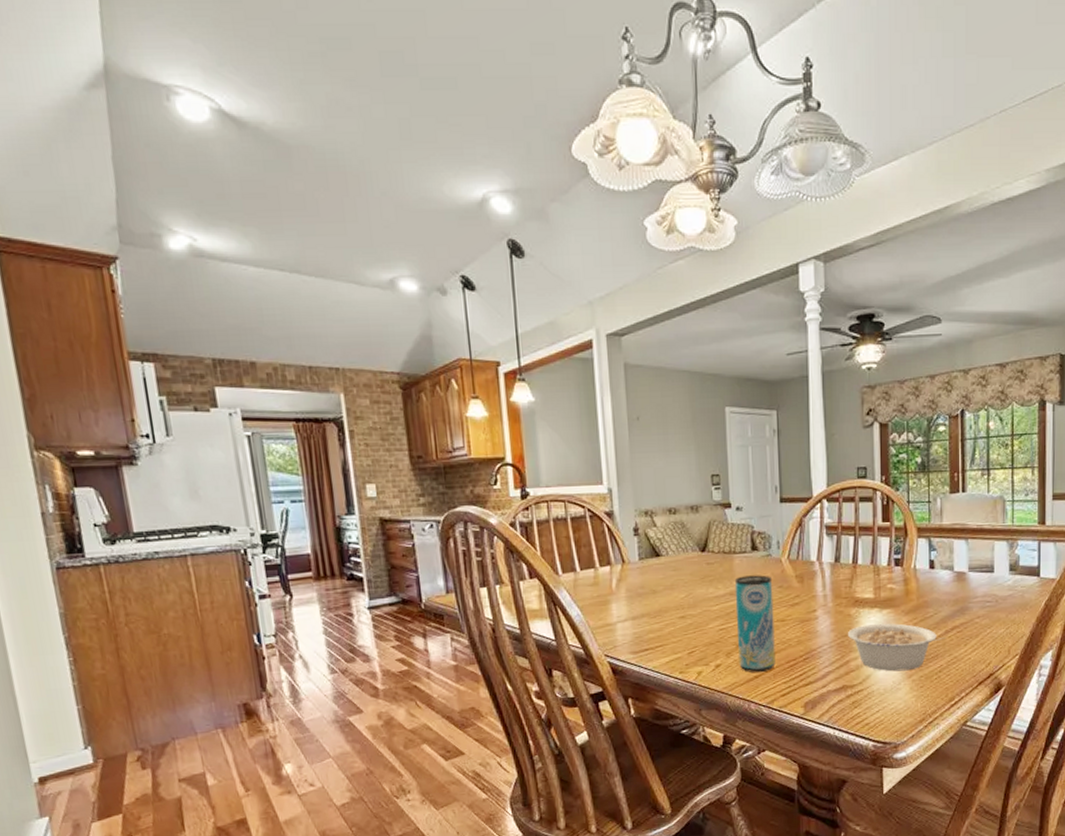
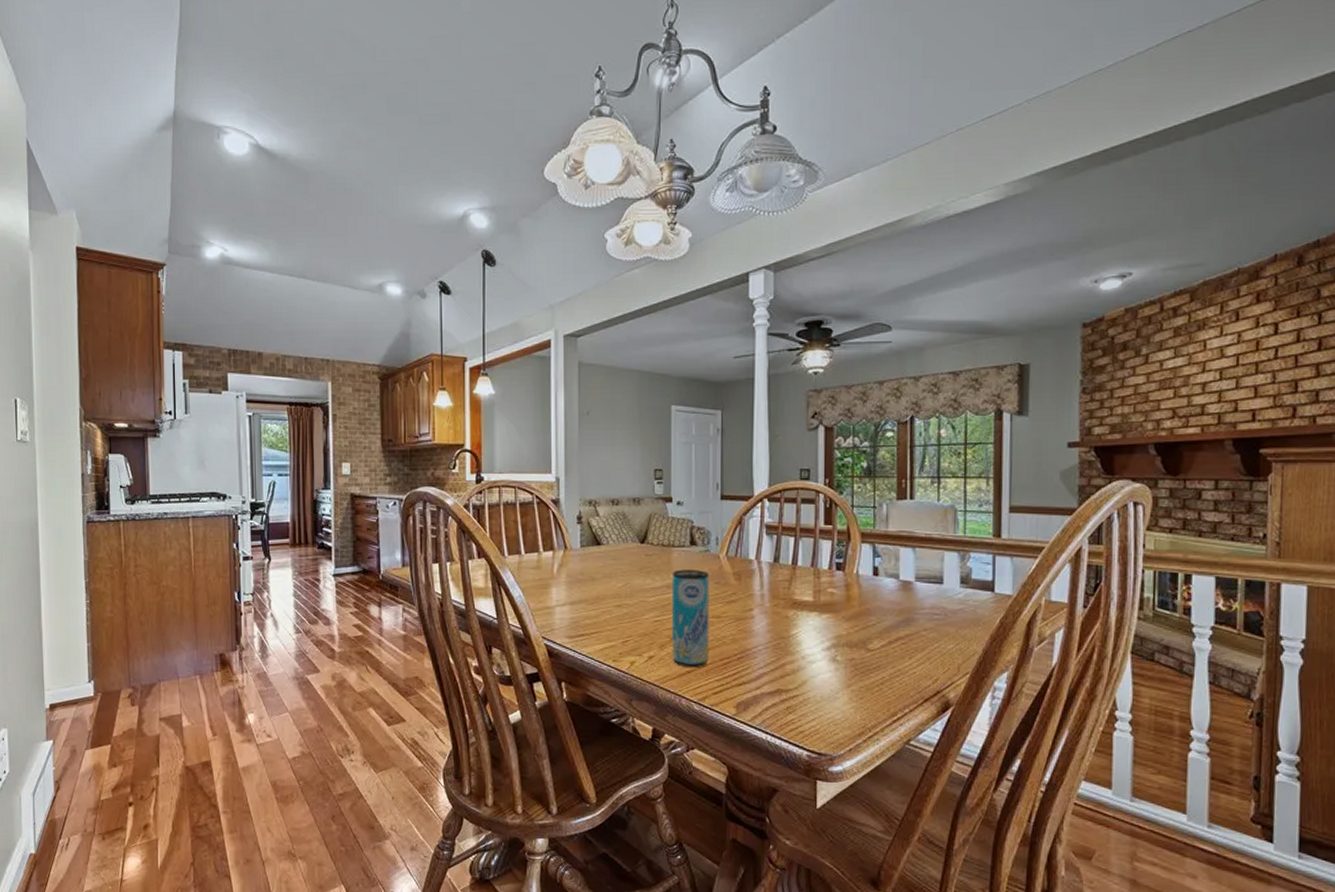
legume: present [848,623,946,672] -> none [785,628,889,680]

